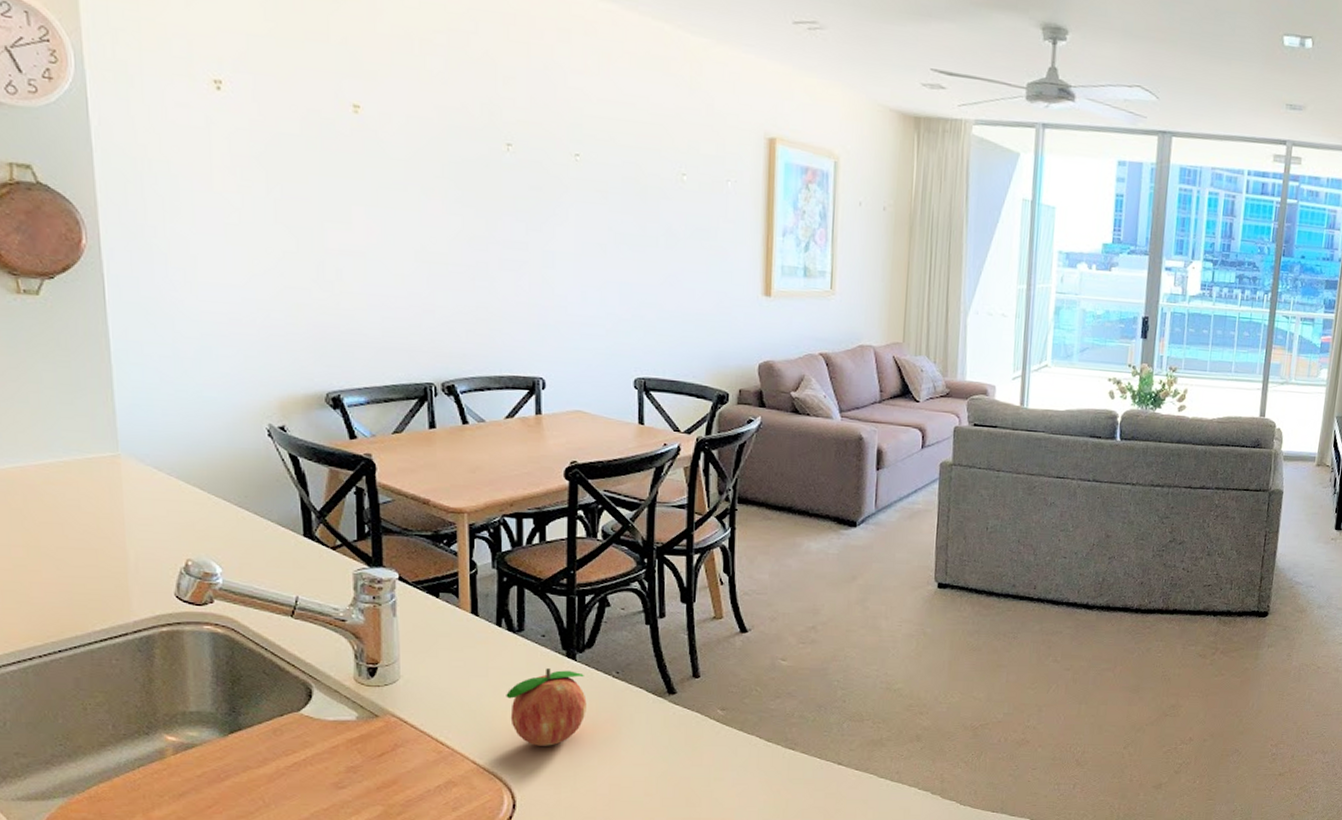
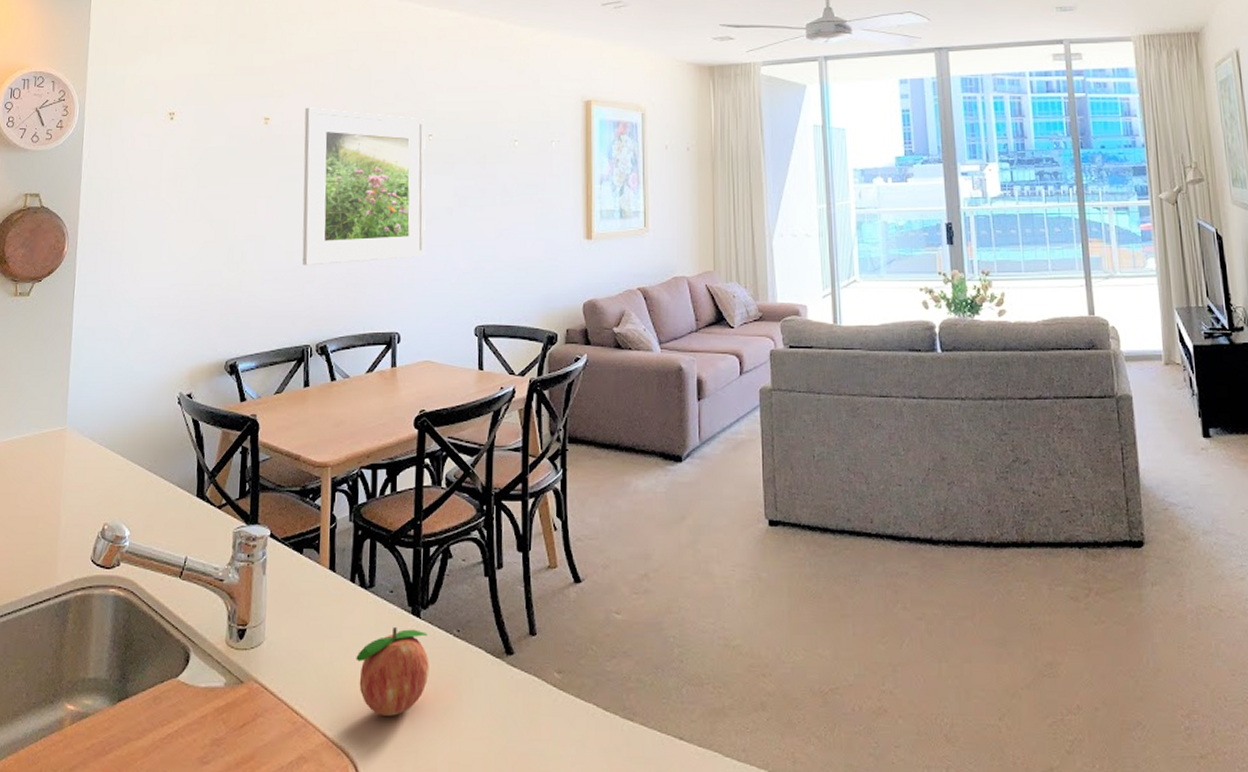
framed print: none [409,99,574,297] -> present [302,107,426,266]

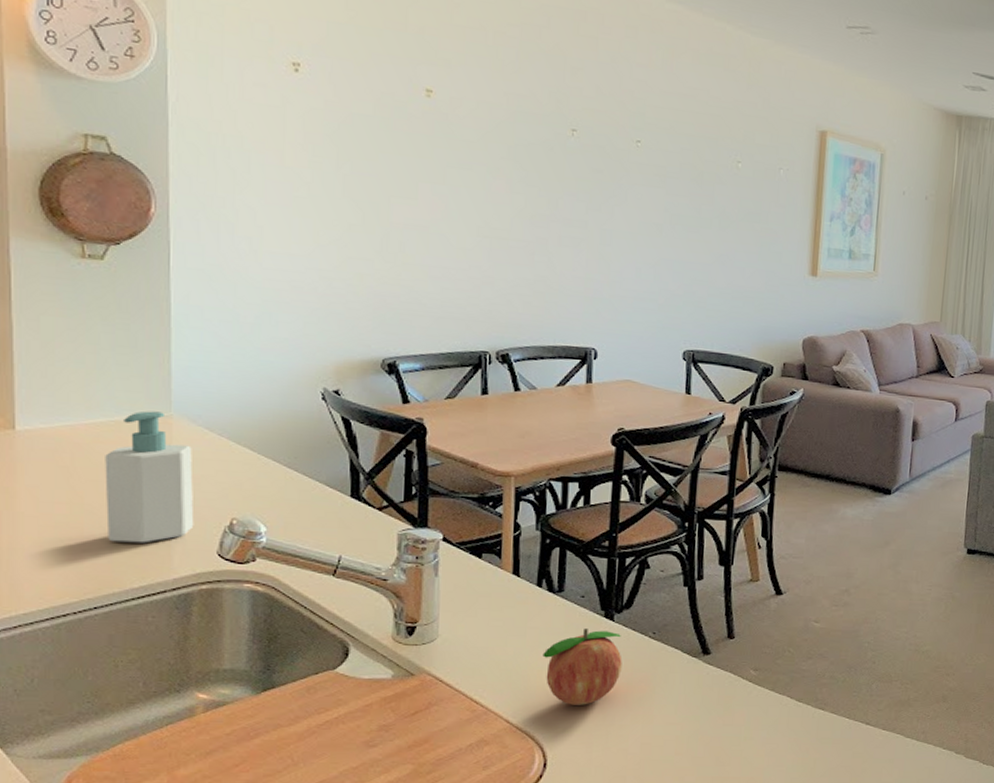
soap bottle: none [11,426,79,552] -> present [105,411,194,543]
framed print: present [302,107,426,266] -> none [478,85,633,273]

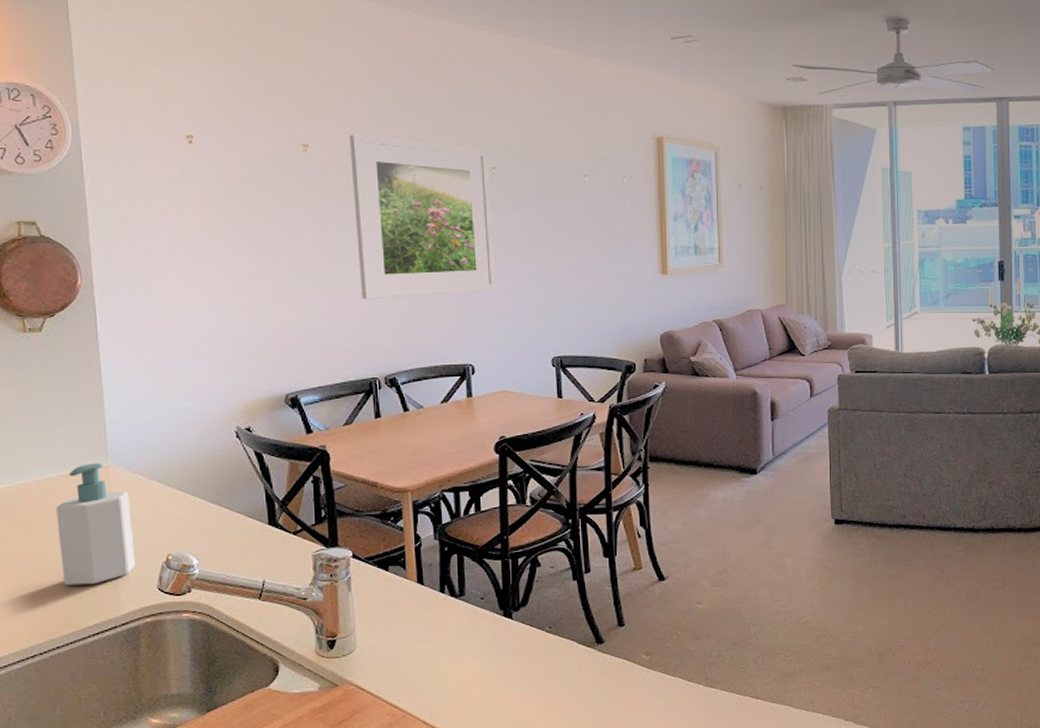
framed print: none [478,85,633,273] -> present [350,135,496,300]
fruit: present [542,629,622,705] -> none [451,628,524,703]

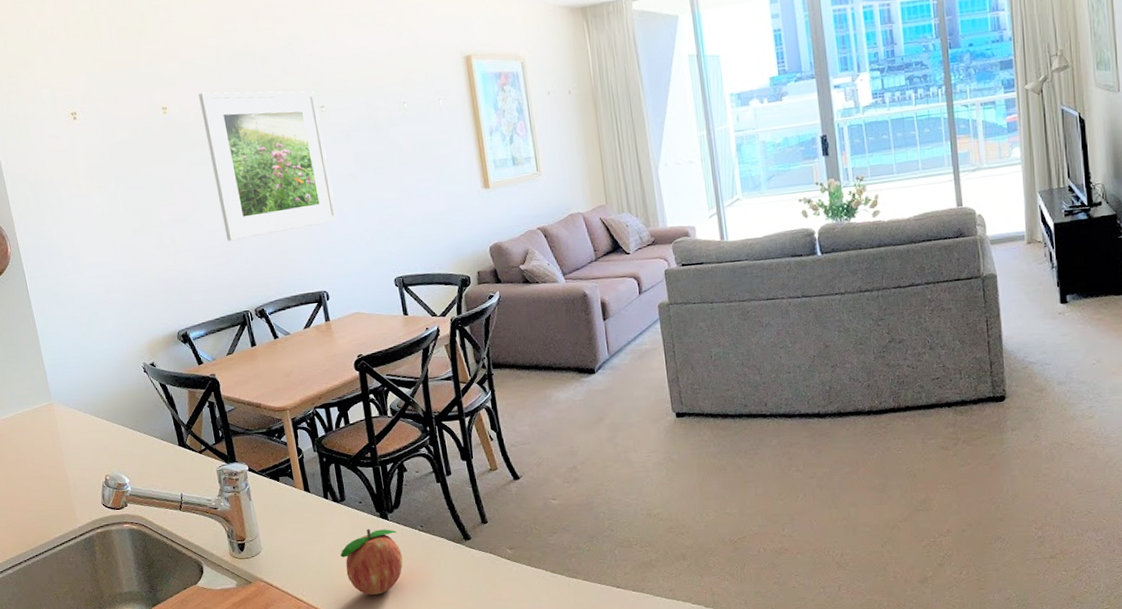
soap bottle: present [56,463,136,586] -> none [19,402,84,505]
fruit: none [451,628,524,703] -> present [340,529,403,595]

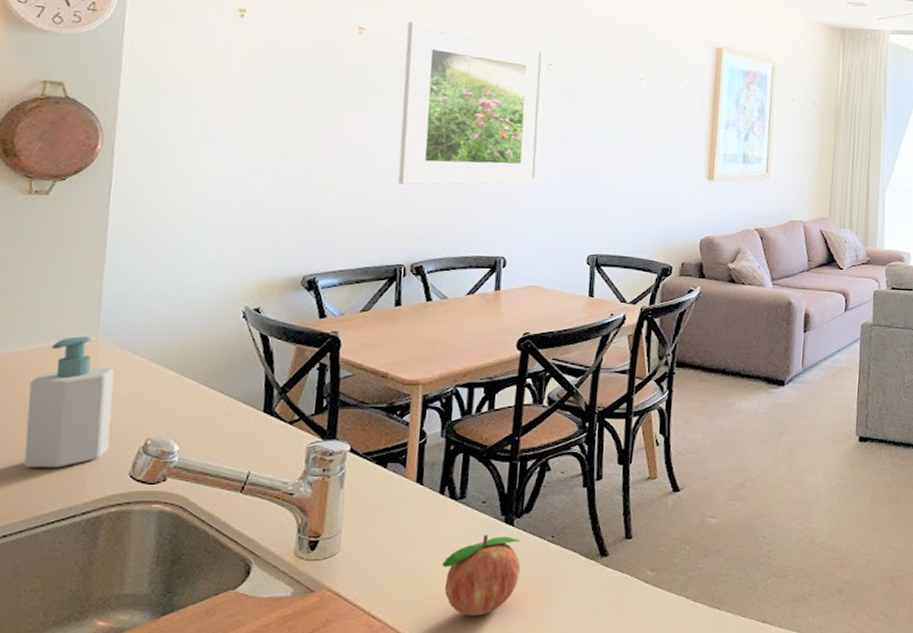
soap bottle: none [19,402,84,505] -> present [24,336,115,468]

